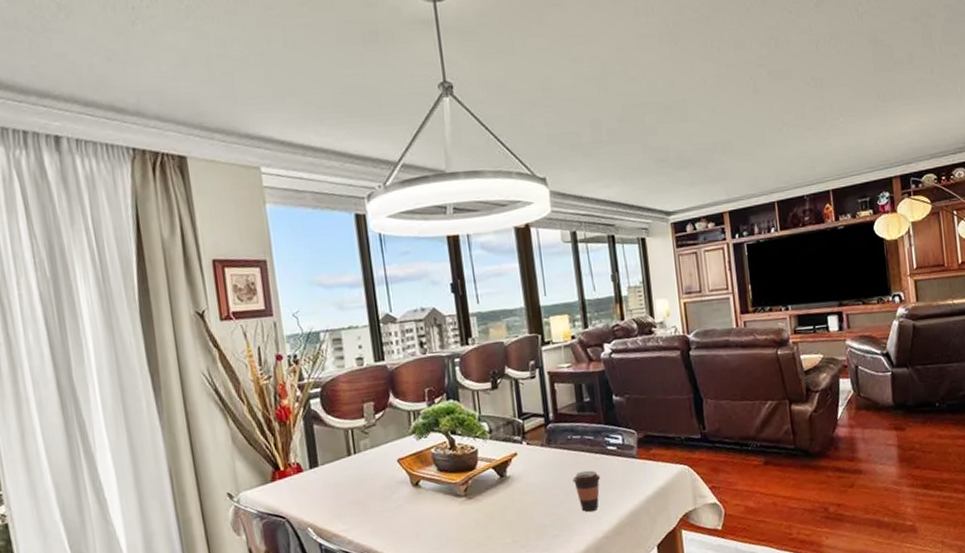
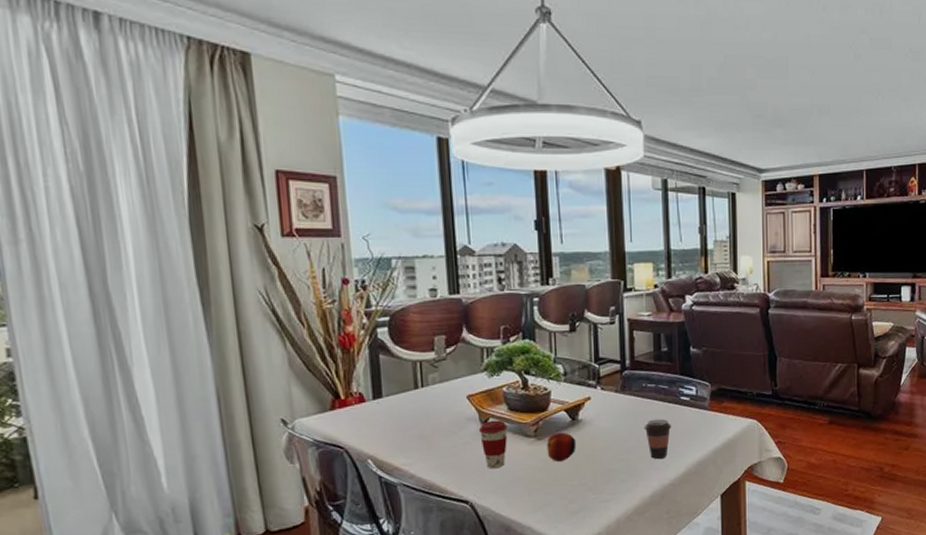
coffee cup: none [410,481,439,531] -> present [478,420,508,469]
apple: none [477,489,507,521] -> present [546,432,577,462]

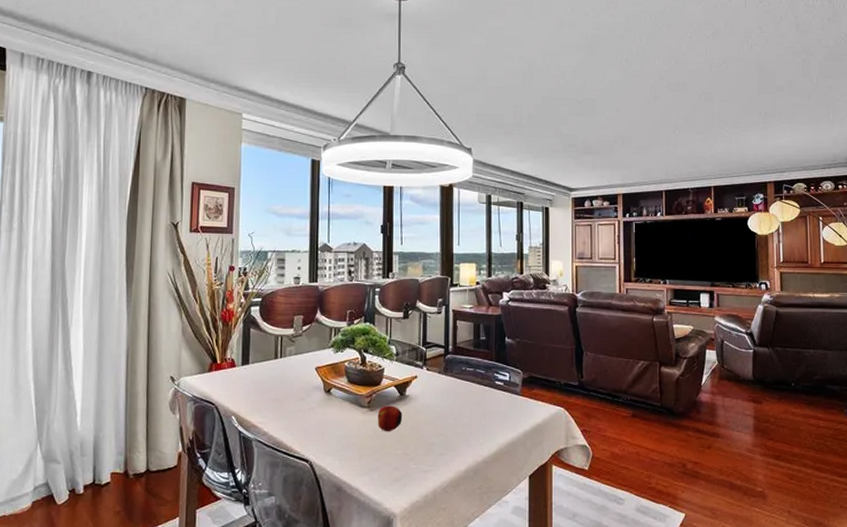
coffee cup: present [478,420,508,469] -> none [322,390,346,433]
coffee cup: present [644,419,672,459] -> none [462,400,487,436]

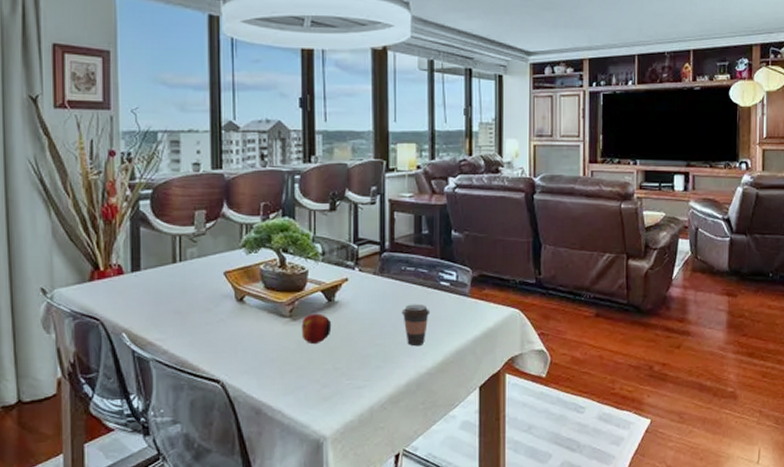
coffee cup: none [462,400,487,436] -> present [401,304,431,346]

